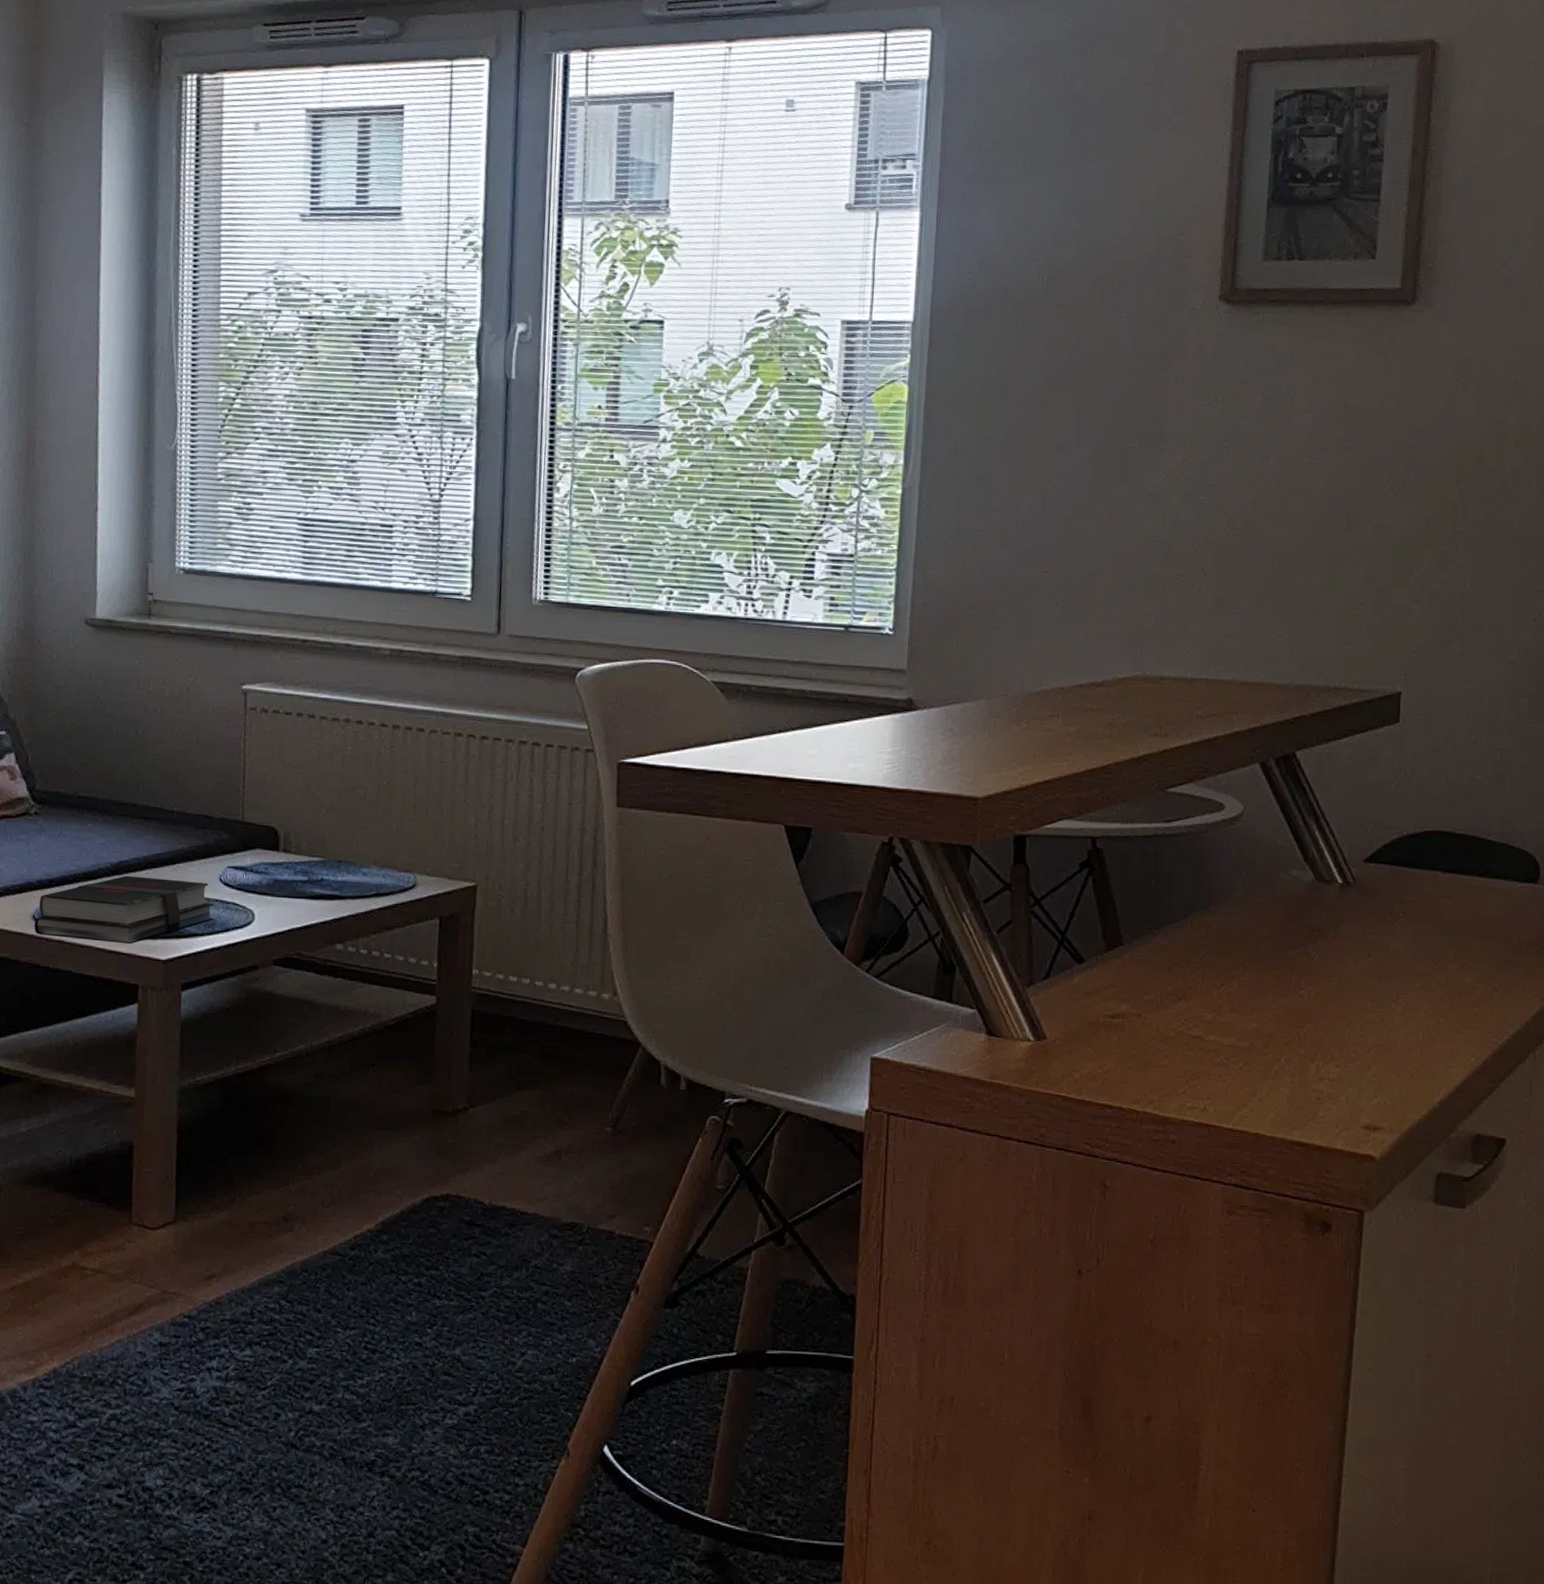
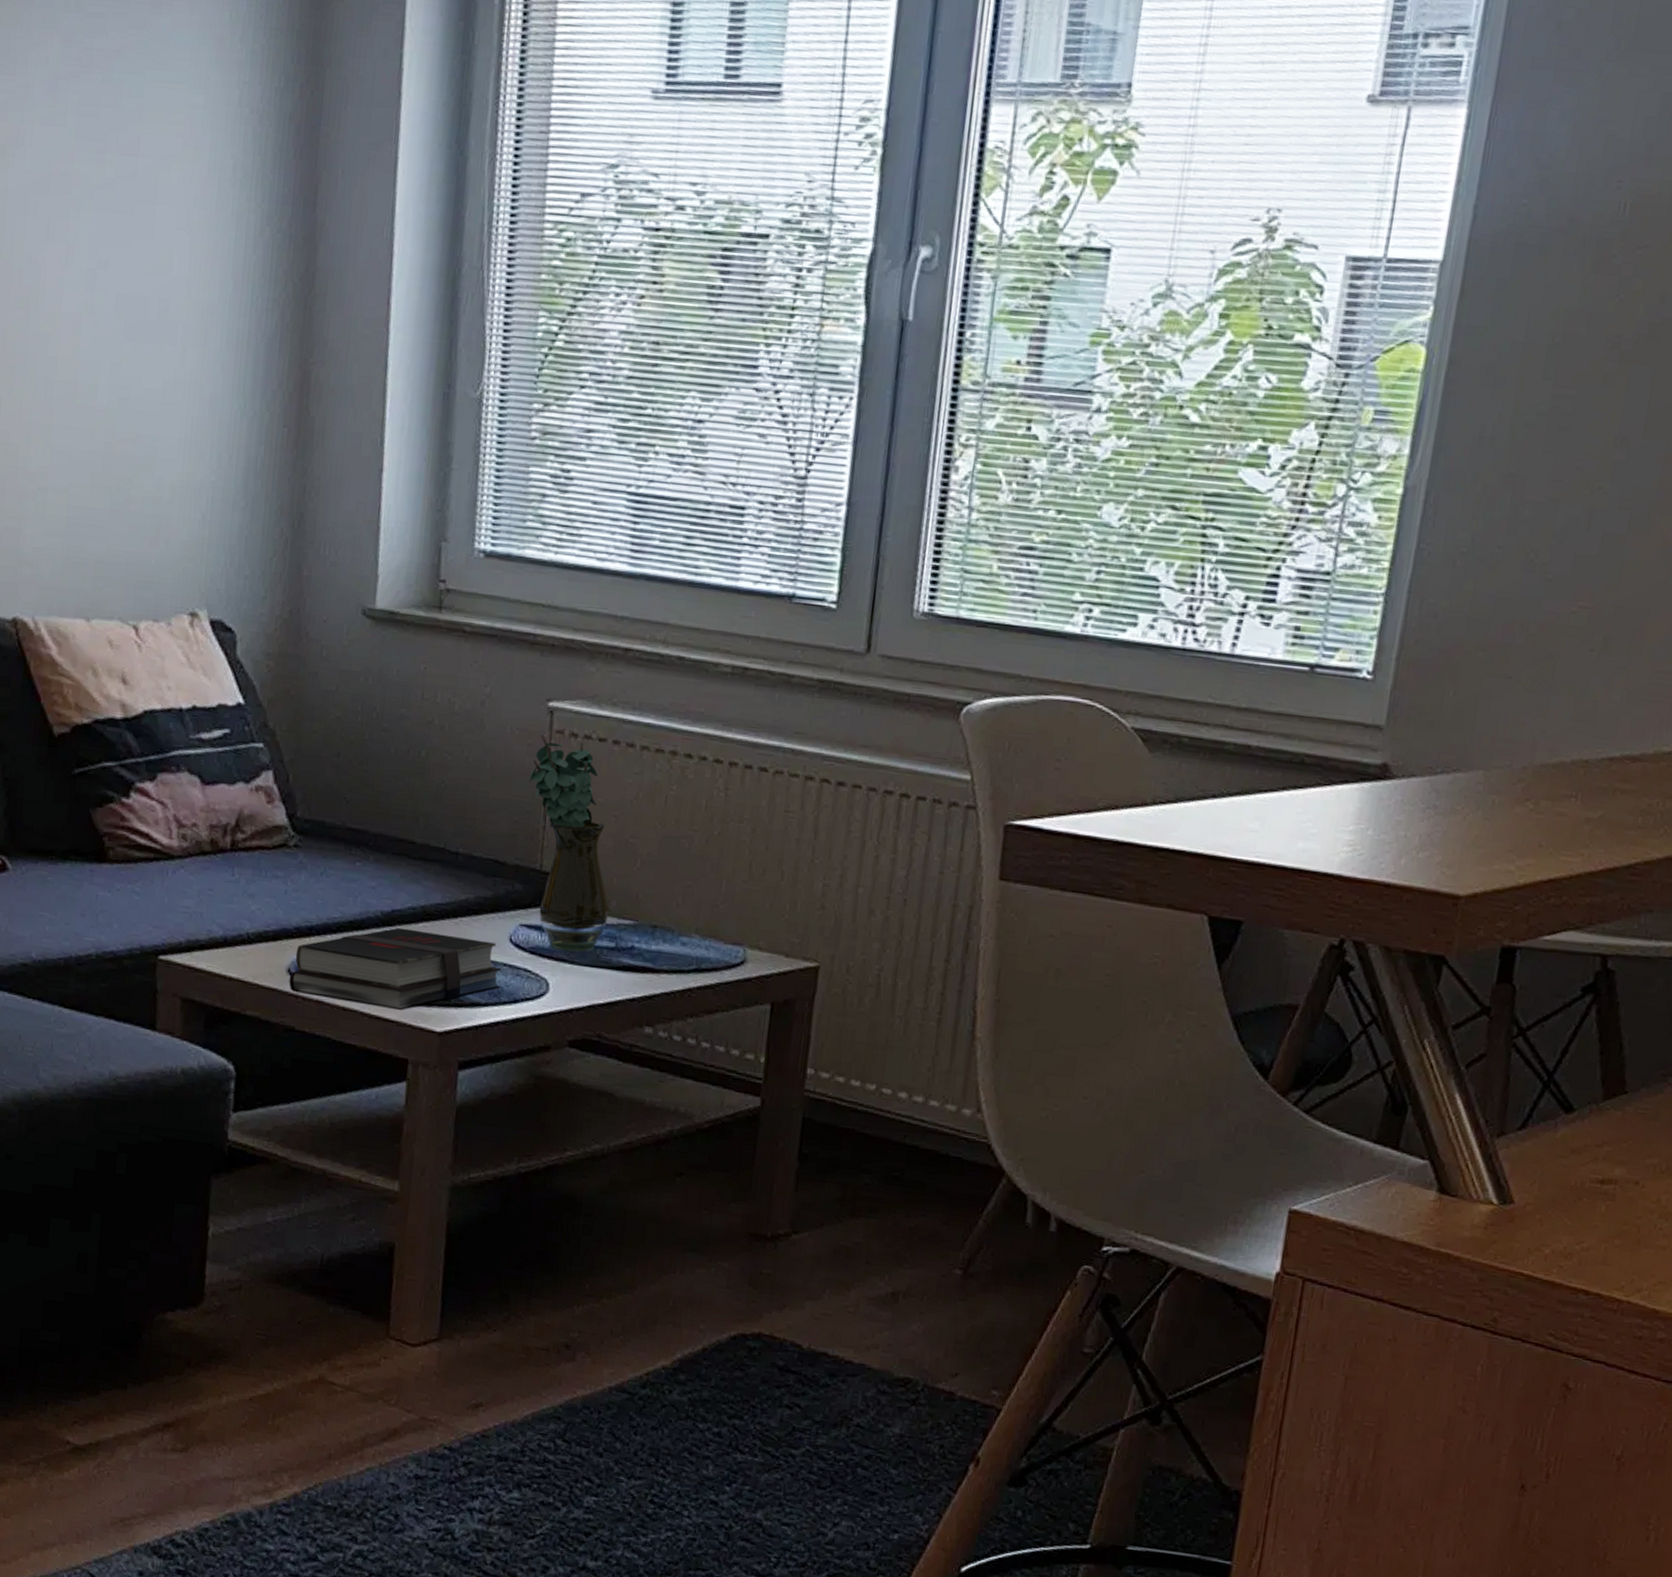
vase: none [229,712,301,887] -> present [529,734,609,952]

